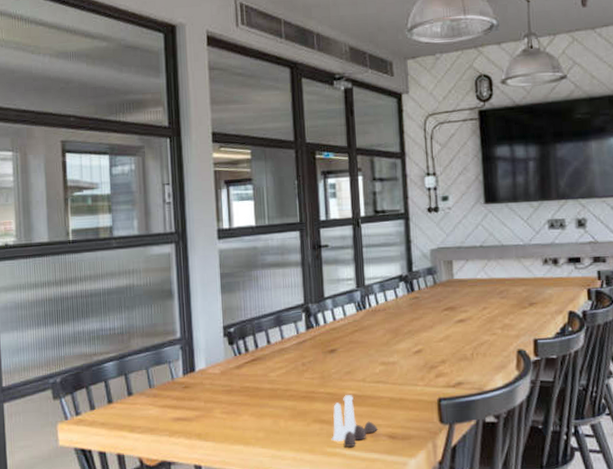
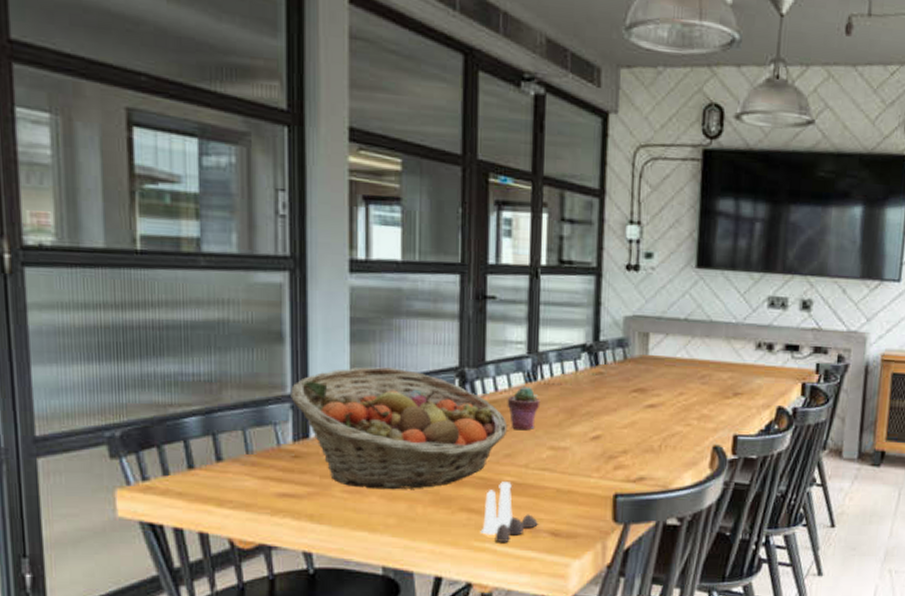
fruit basket: none [180,309,346,409] -> present [291,367,508,490]
potted succulent: none [343,314,371,351] -> present [507,387,541,431]

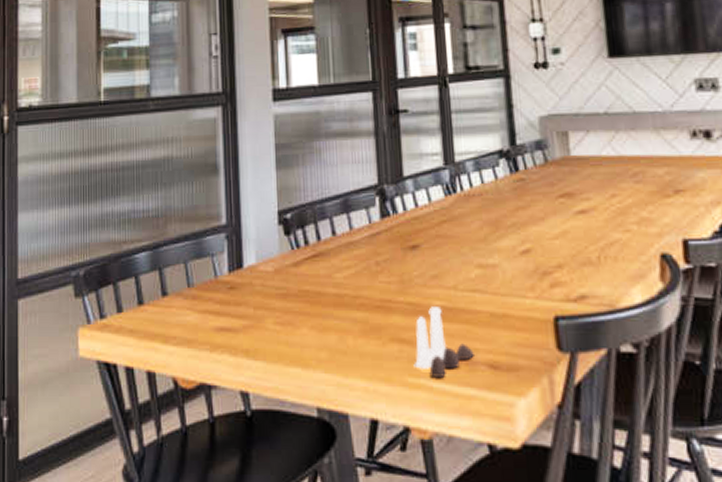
fruit basket: present [291,367,508,490] -> none [225,190,432,320]
potted succulent: present [507,387,541,431] -> none [428,200,463,248]

